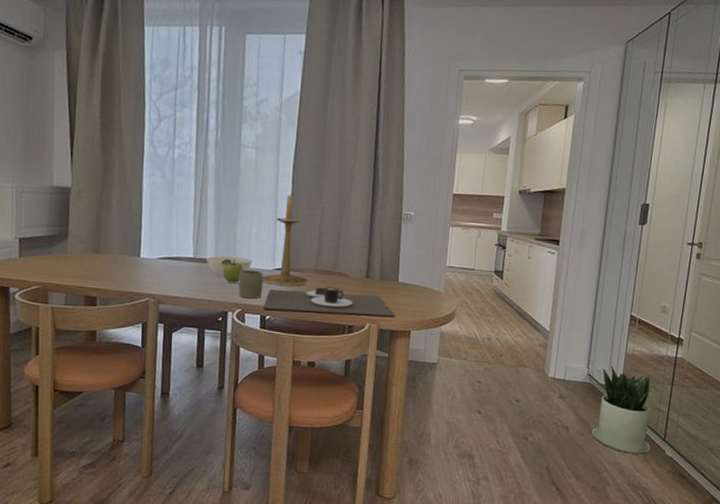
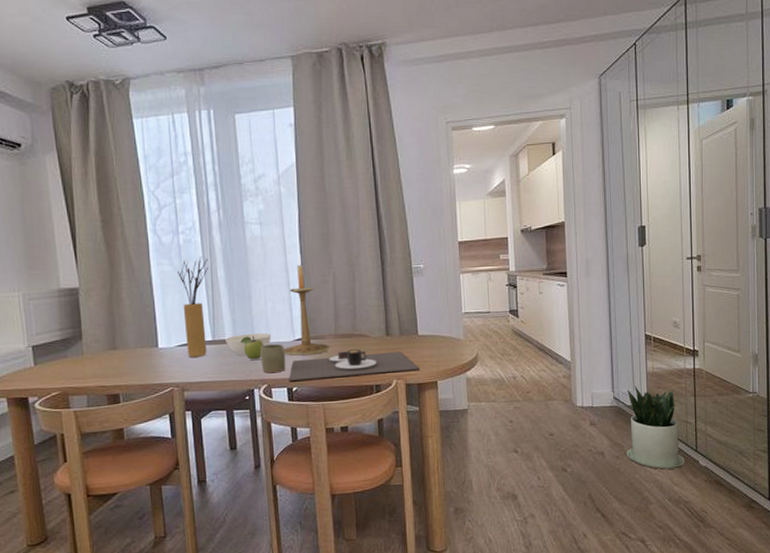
vase: none [167,173,201,273] -> present [178,256,209,358]

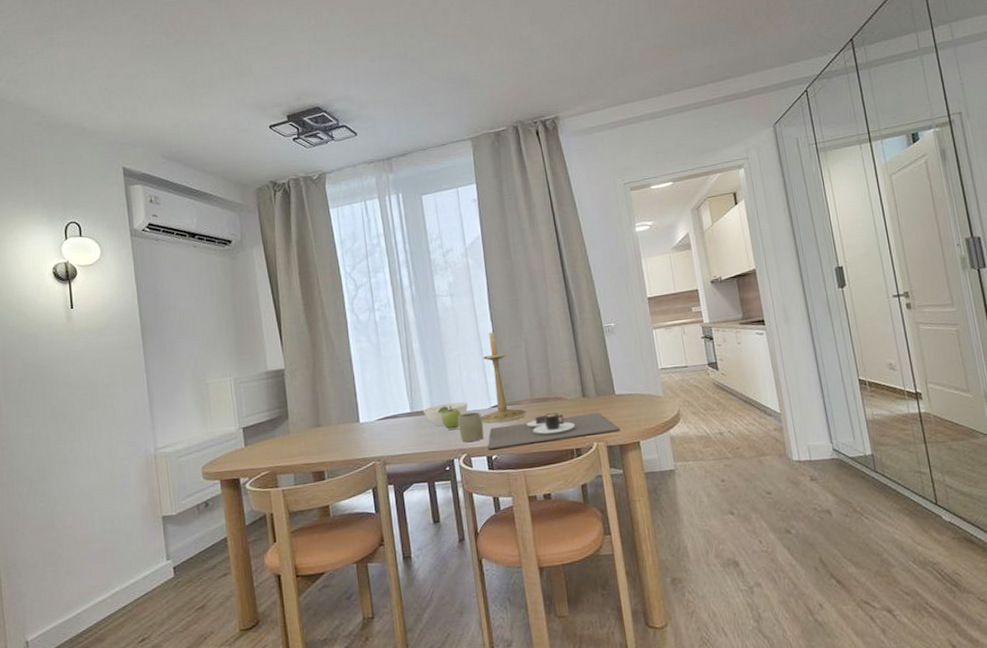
vase: present [178,256,209,358] -> none [375,331,406,431]
planter: present [626,386,685,470] -> none [847,435,926,527]

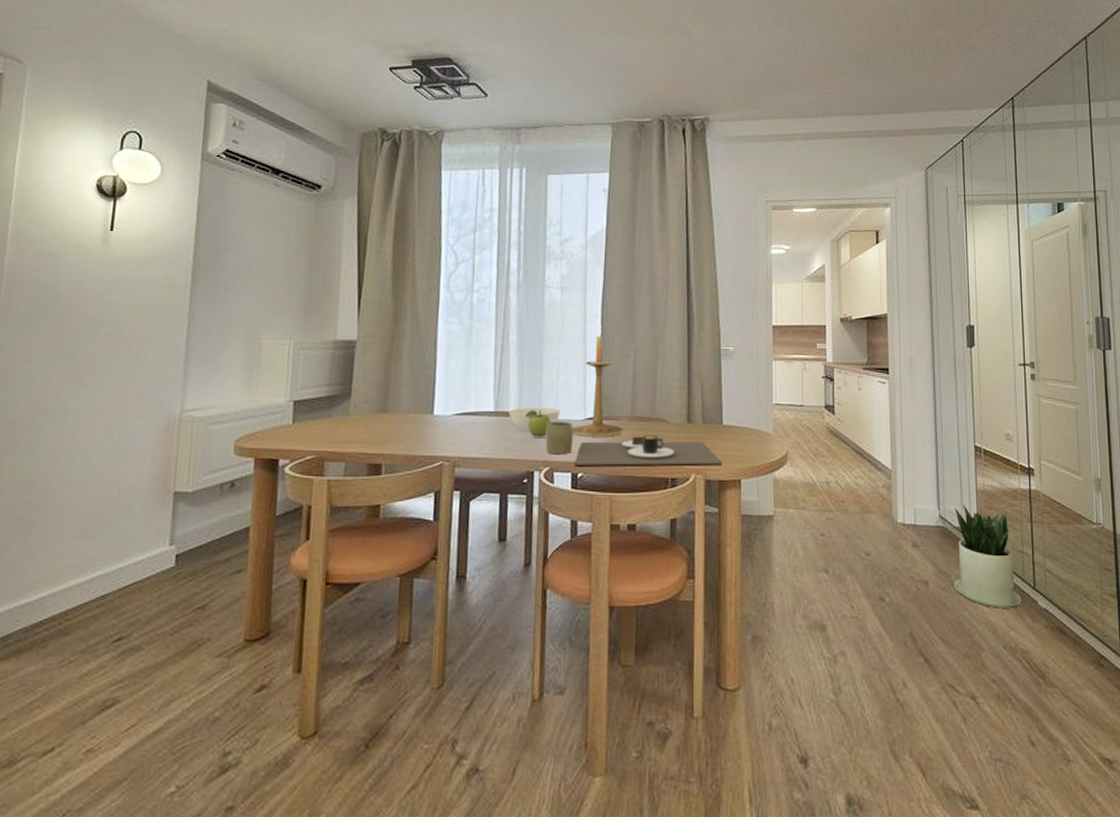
planter: none [847,435,926,527] -> present [953,504,1022,609]

